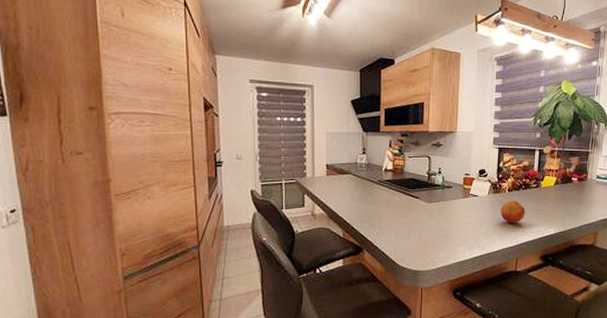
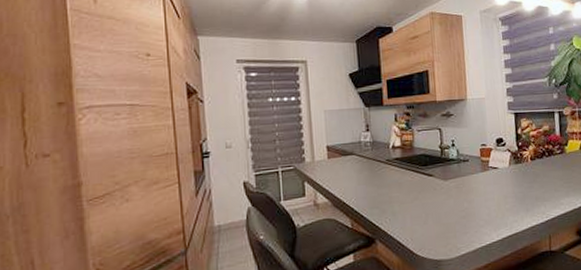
fruit: present [500,201,525,223] -> none [525,170,553,196]

